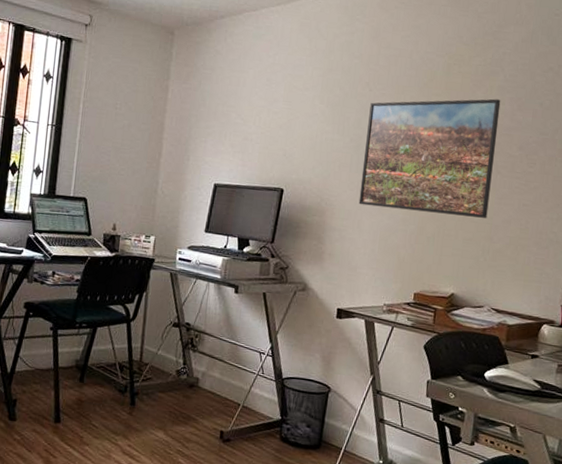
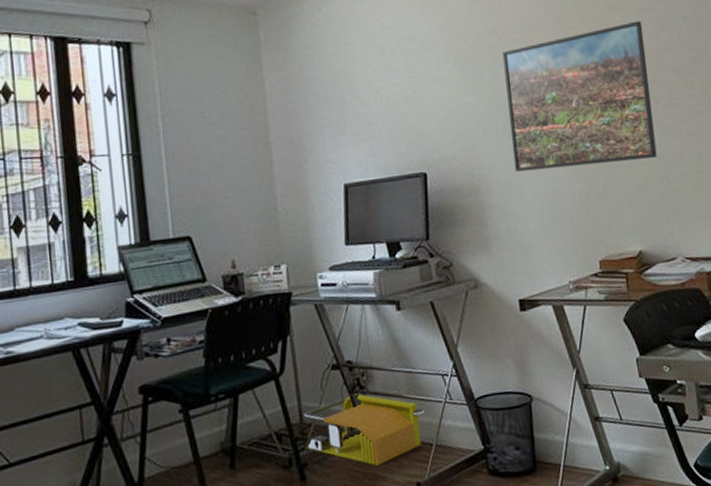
storage bin: none [140,349,239,409] -> present [304,393,424,466]

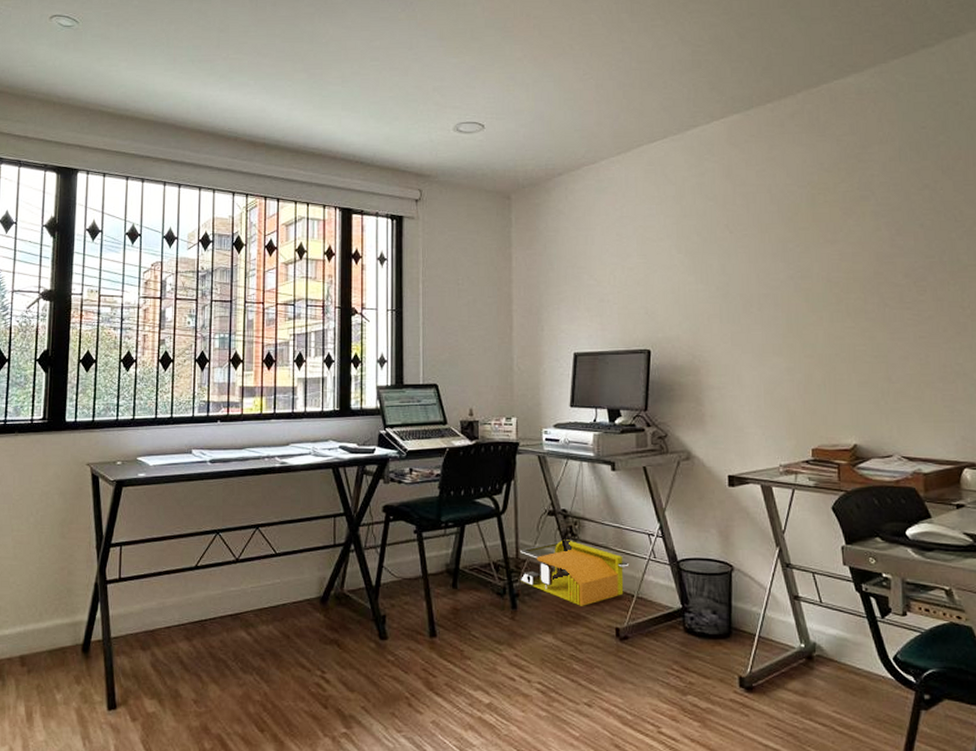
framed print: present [502,21,657,172] -> none [733,225,881,358]

